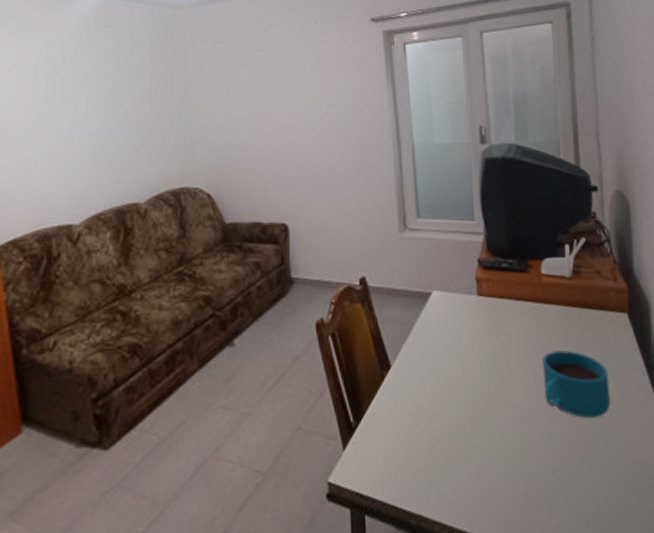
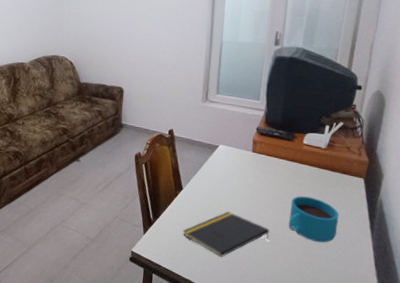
notepad: none [400,391,524,469] -> present [182,211,269,258]

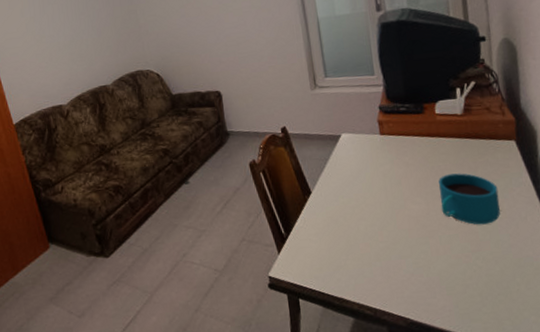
notepad: present [182,211,269,258] -> none [322,208,424,265]

